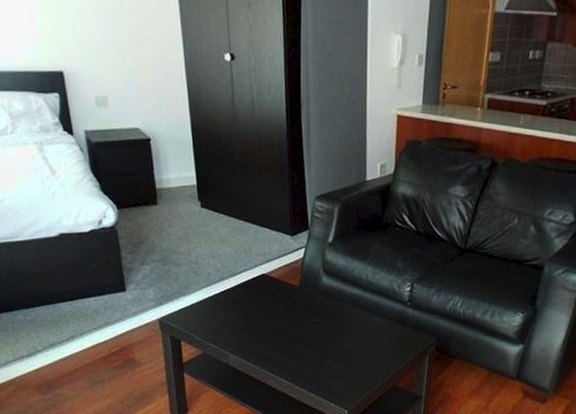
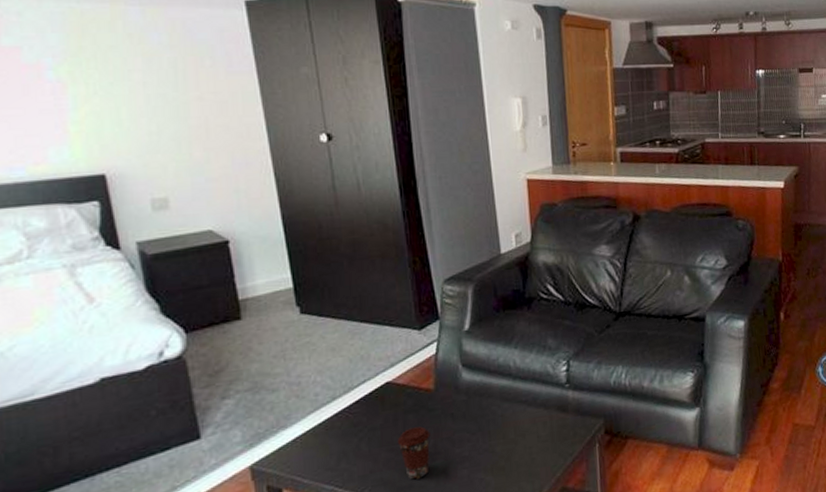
coffee cup: none [266,314,293,354] -> present [397,426,431,480]

